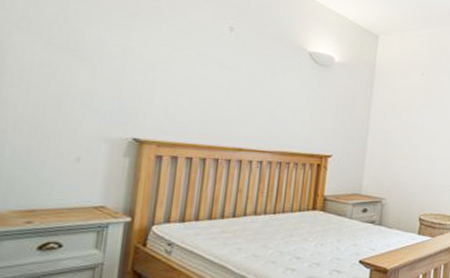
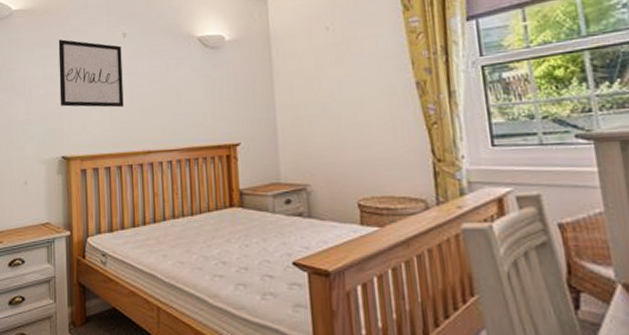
wall art: none [139,13,226,101] -> present [58,39,124,108]

